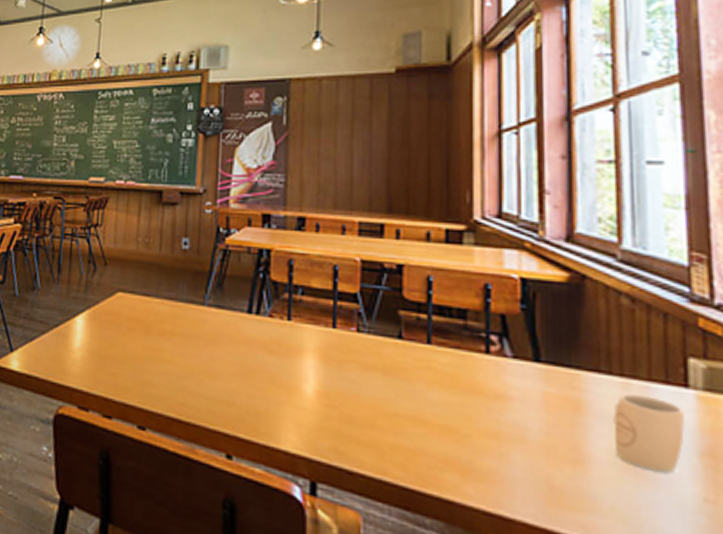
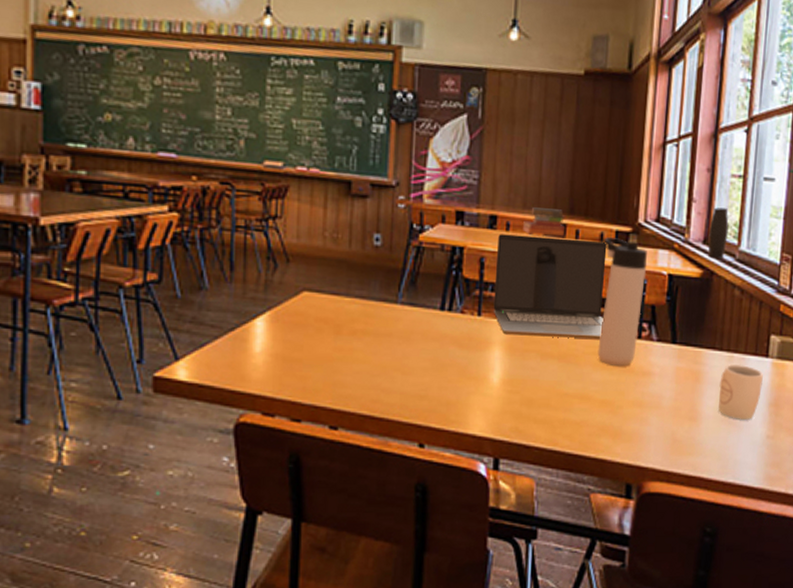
laptop: none [304,235,437,352] -> present [493,234,607,339]
books: none [334,207,383,237] -> present [523,207,566,237]
thermos bottle: none [431,237,490,386] -> present [597,237,647,366]
vase: none [572,199,601,261] -> present [708,207,729,260]

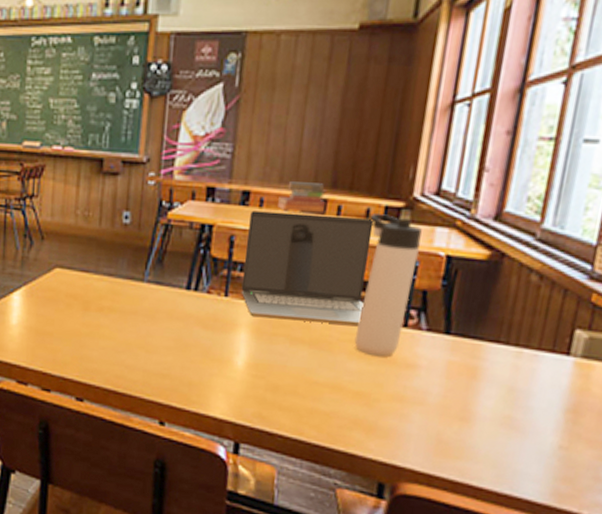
vase: present [708,207,729,260] -> none [499,177,531,239]
mug: present [718,364,763,420] -> none [498,361,561,426]

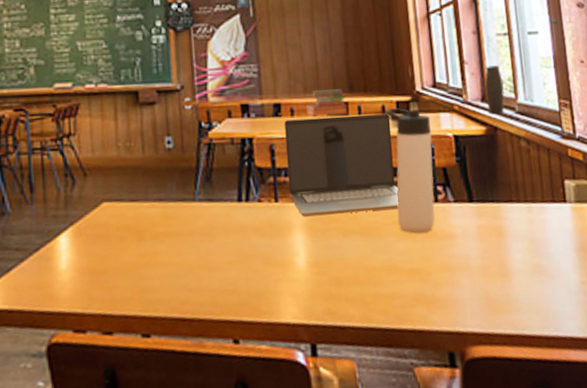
vase: none [499,177,531,239] -> present [484,65,505,115]

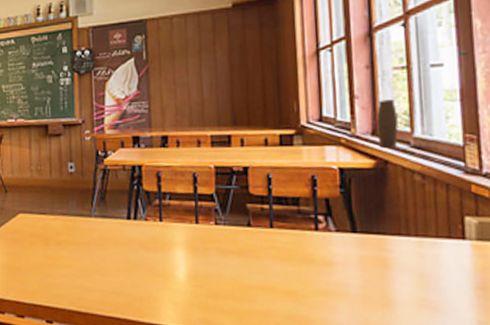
laptop: present [284,113,399,217] -> none [170,145,278,236]
books: present [306,89,348,117] -> none [191,123,231,148]
thermos bottle: present [386,108,435,233] -> none [268,141,316,257]

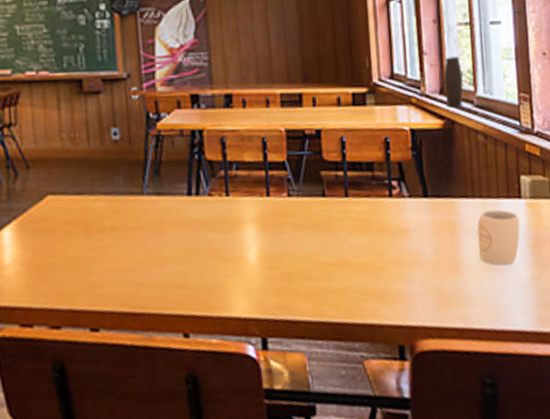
mug: none [411,249,463,305] -> present [477,209,520,265]

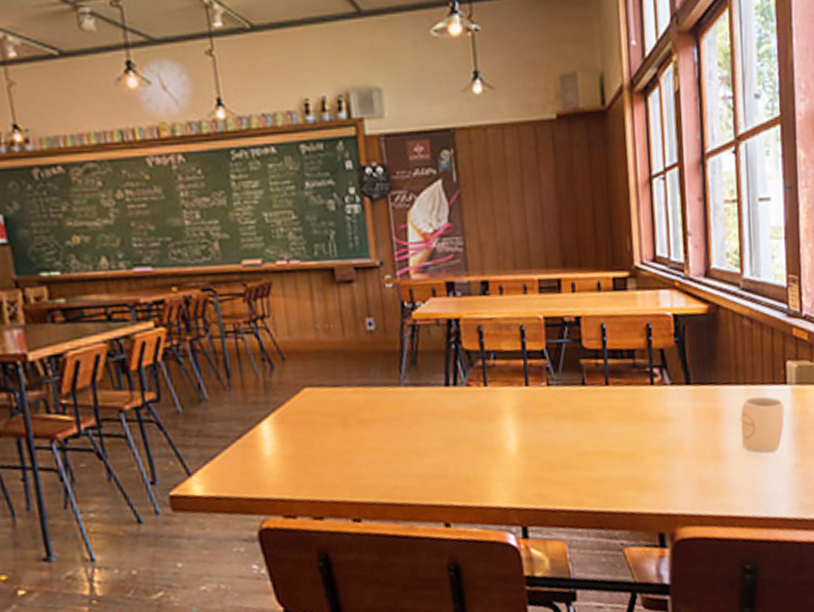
vase: present [443,56,464,109] -> none [708,237,729,292]

